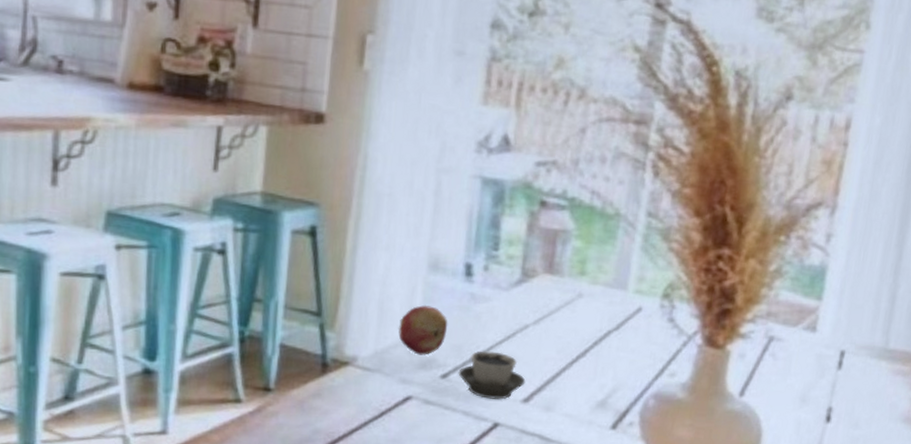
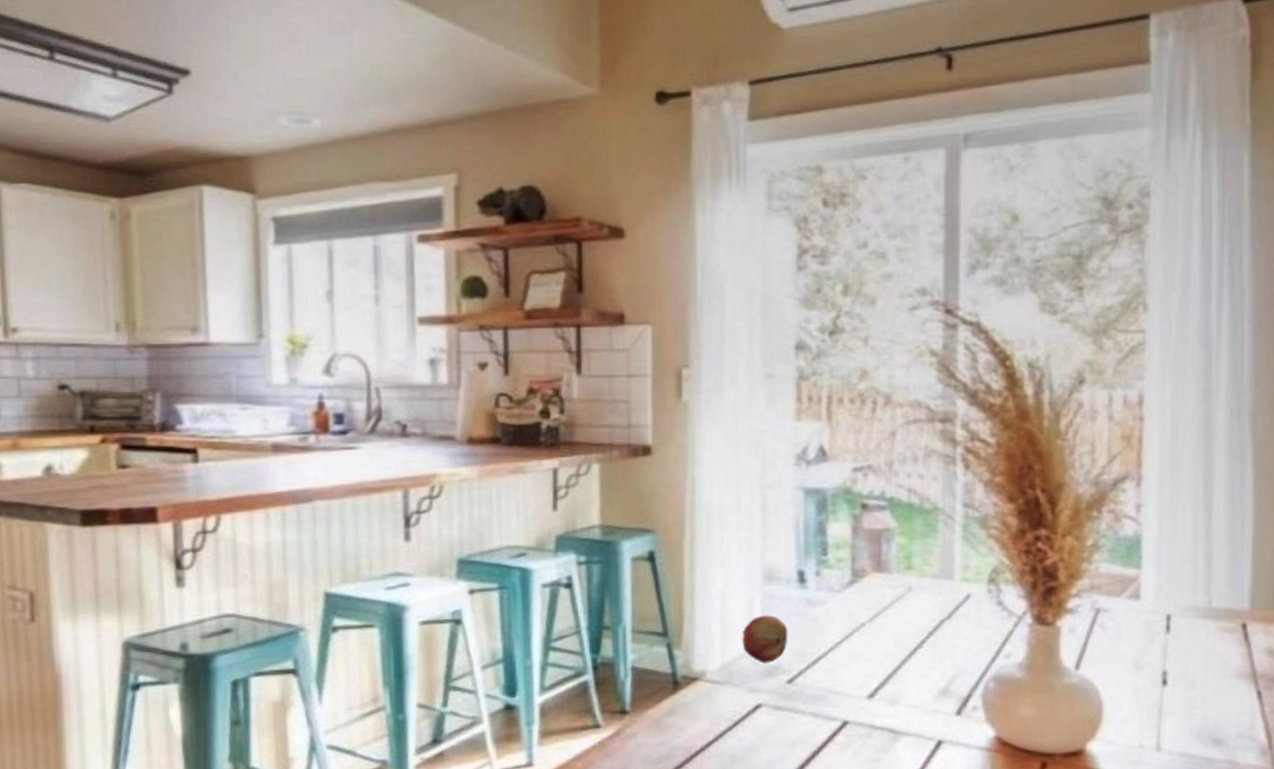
cup: present [458,351,526,400] -> none [803,652,868,699]

